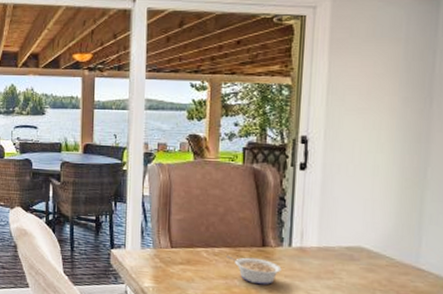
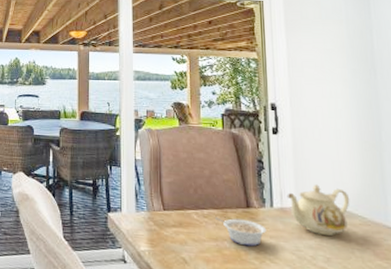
teapot: none [308,224,379,276] -> present [287,184,350,236]

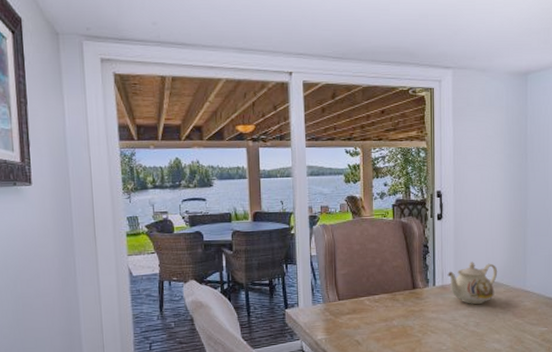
legume: present [215,217,267,247] -> none [385,299,429,322]

